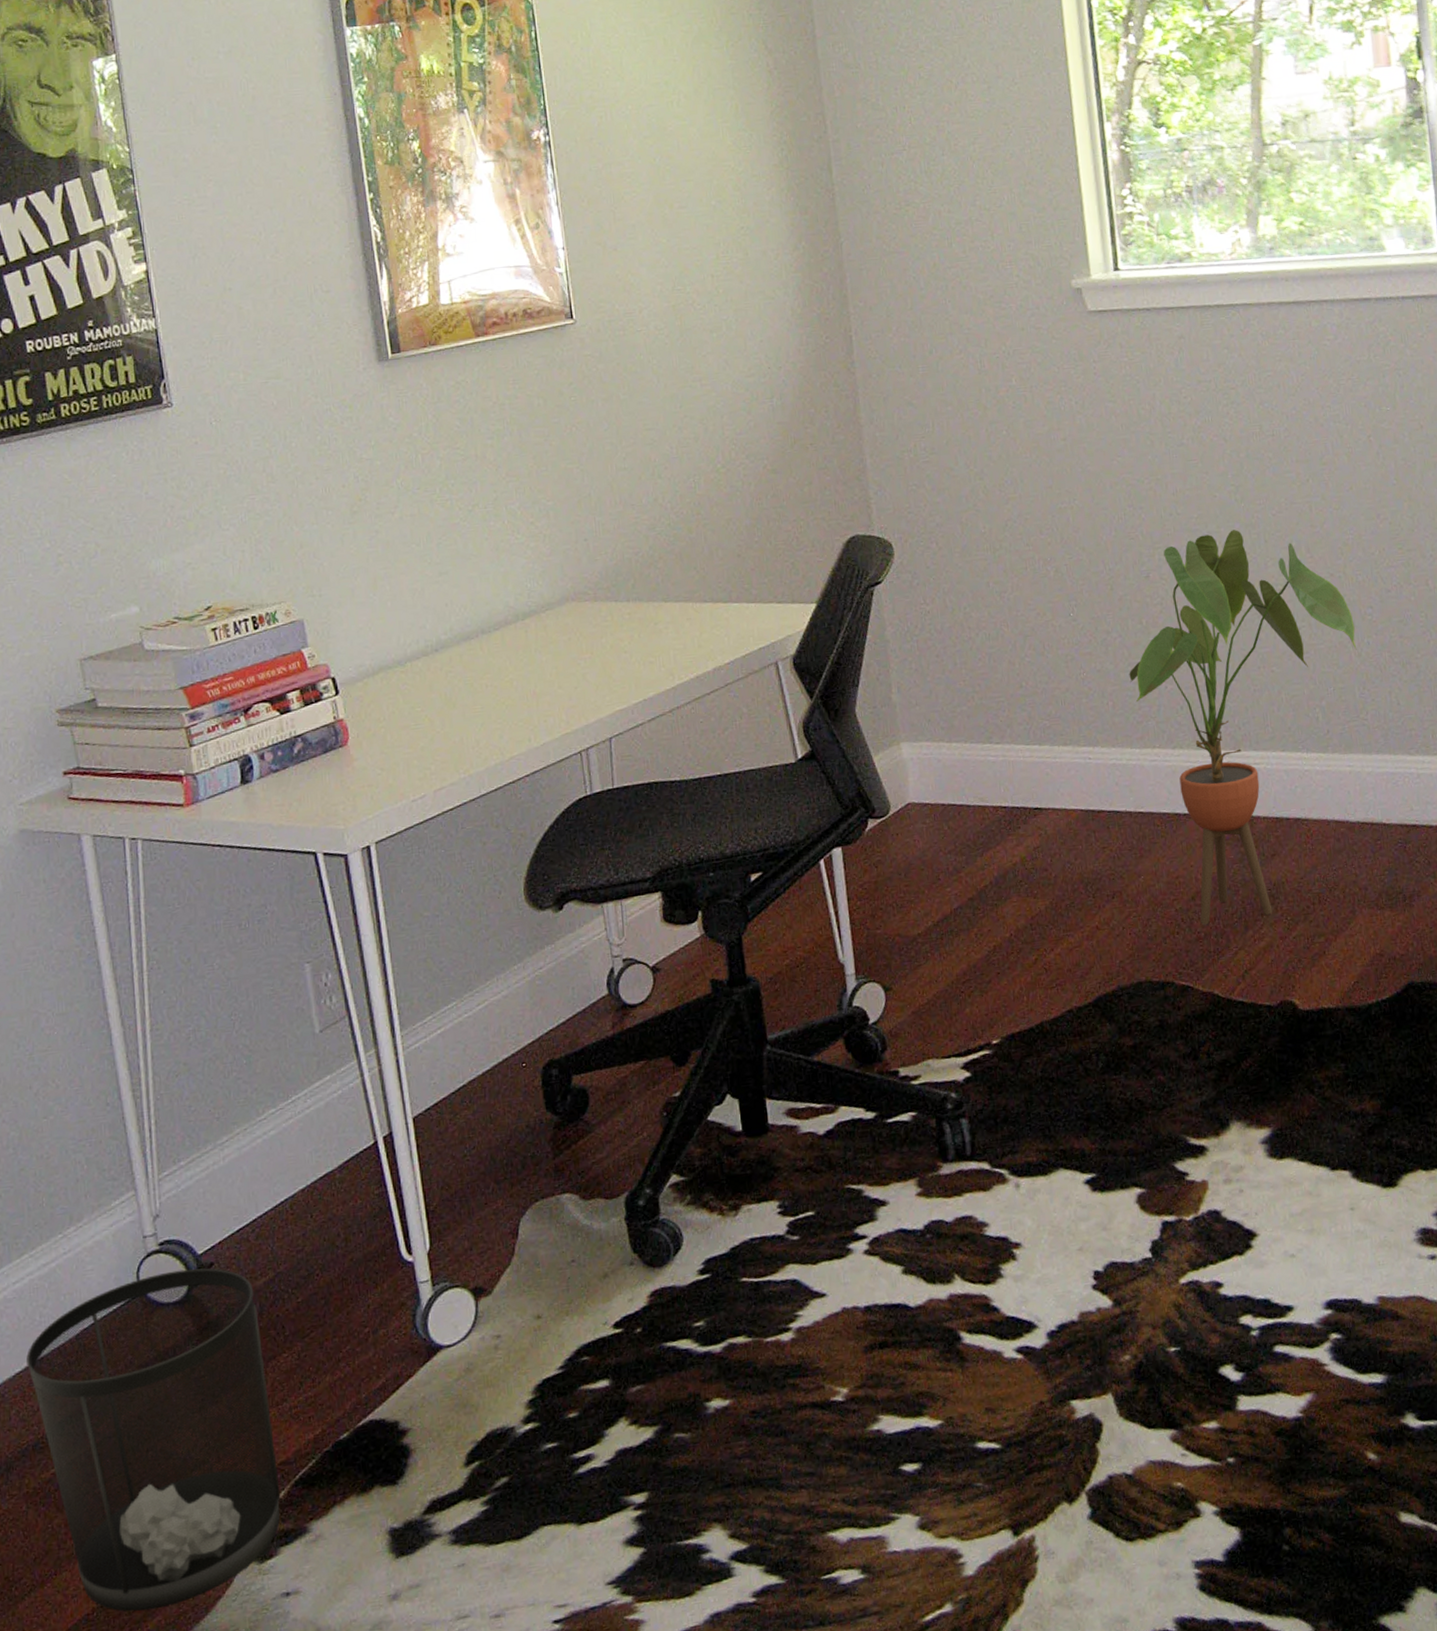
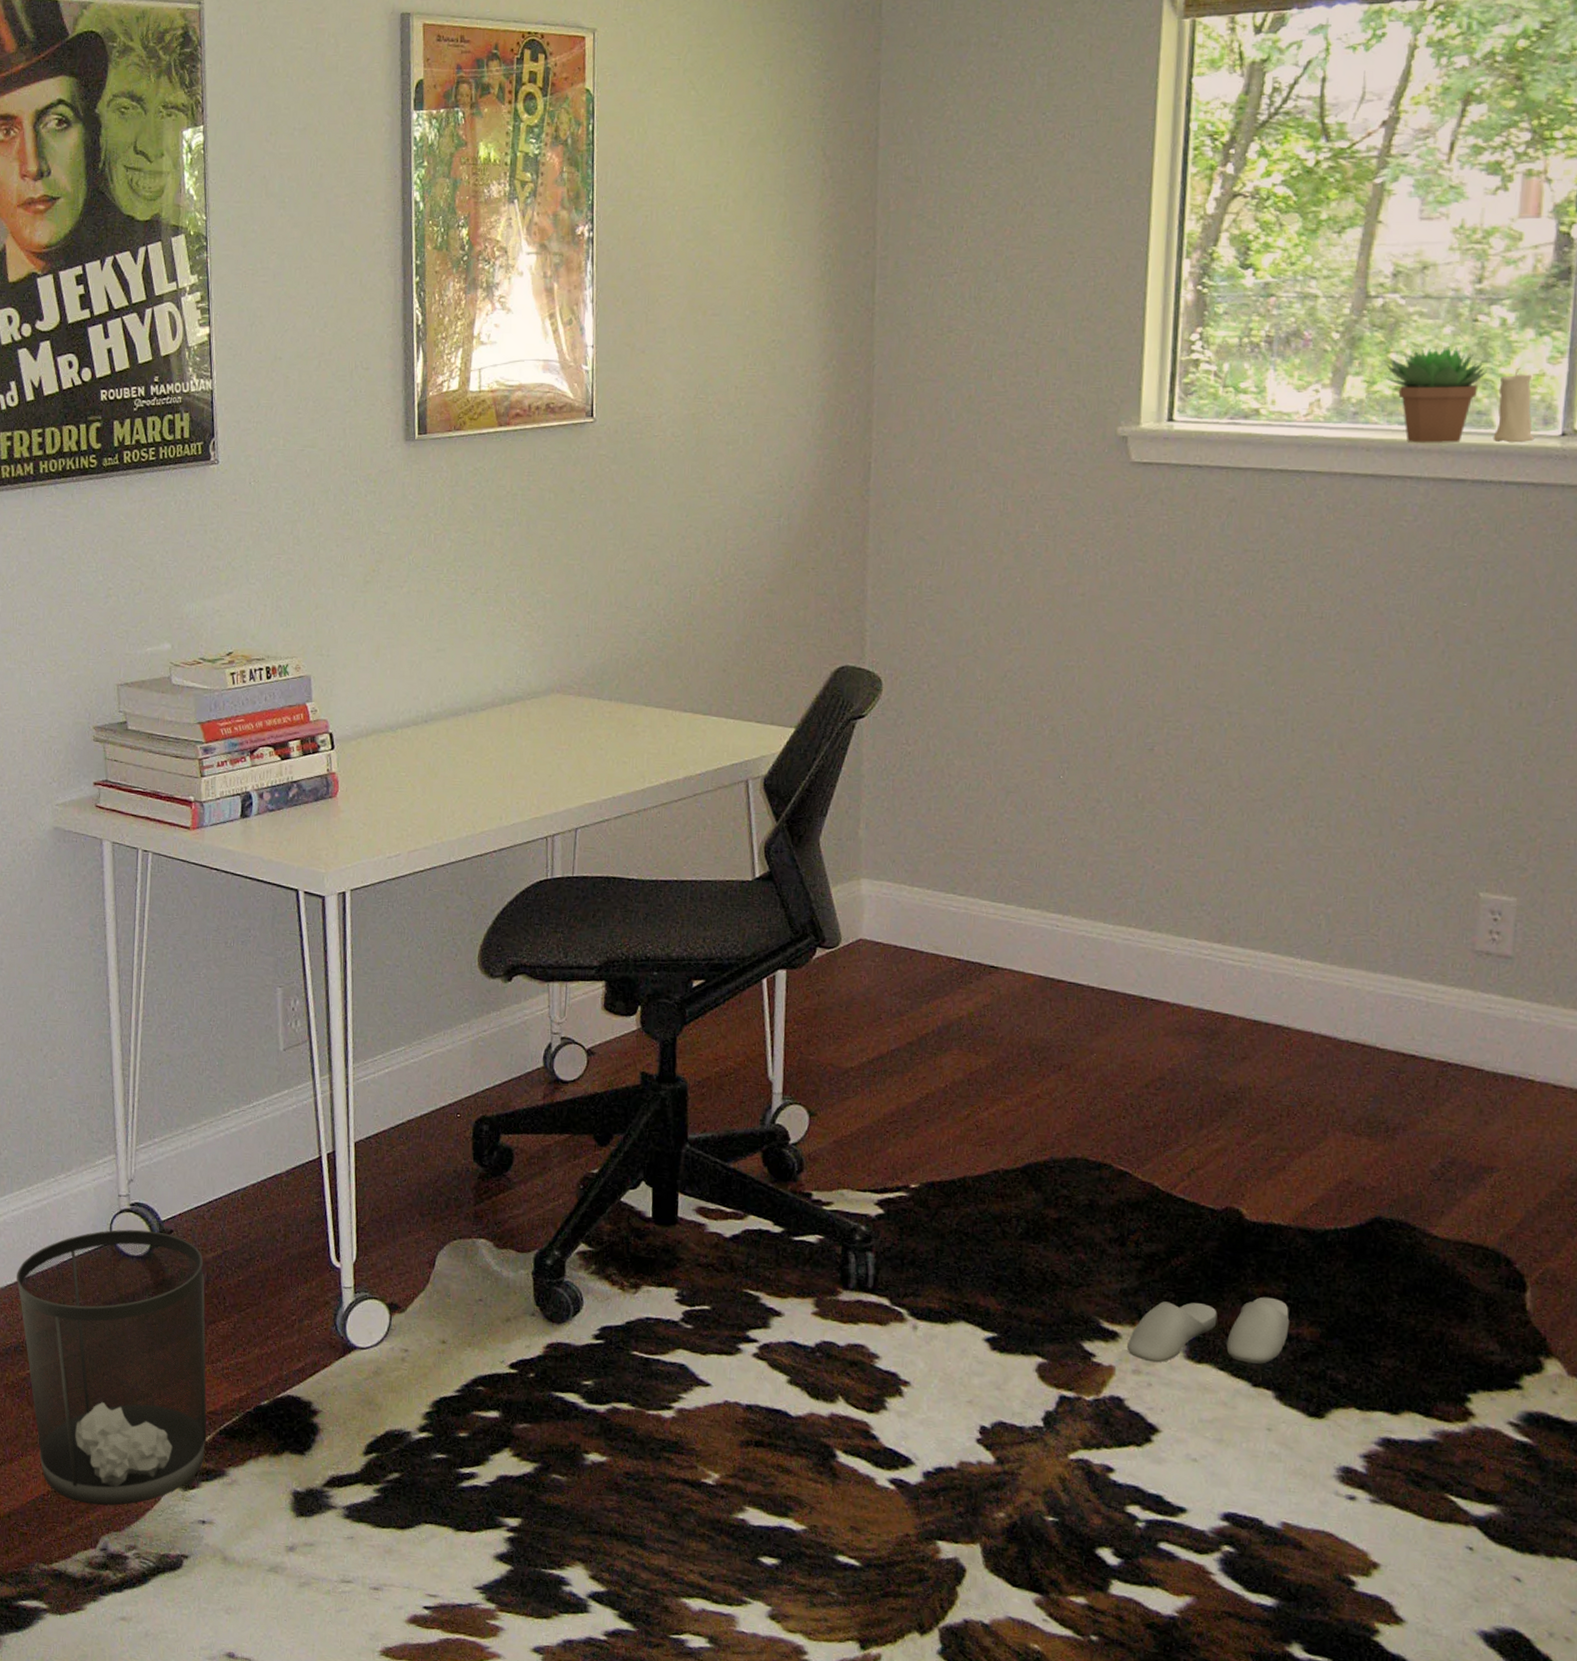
house plant: present [1129,530,1357,925] -> none [1114,713,1381,1118]
slippers: none [1215,1080,1354,1169] -> present [1127,1296,1290,1364]
succulent plant: none [1289,182,1372,270] -> present [1386,346,1488,443]
candle: none [1382,196,1419,263] -> present [1493,367,1535,443]

